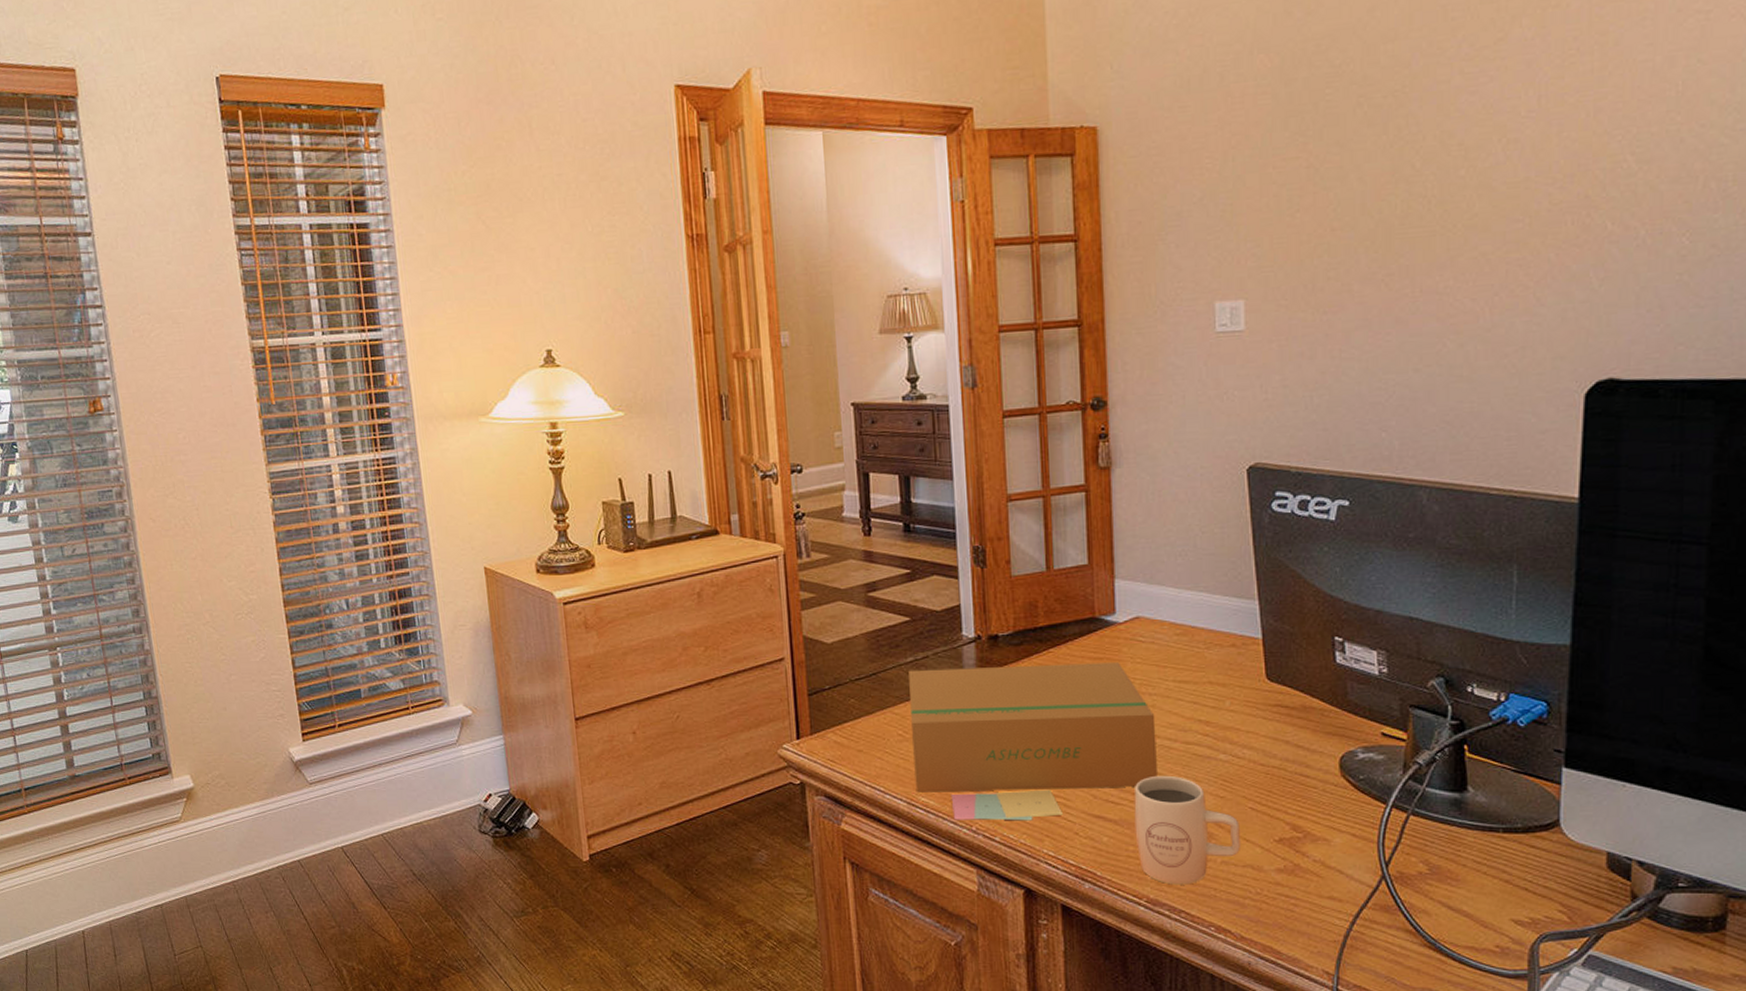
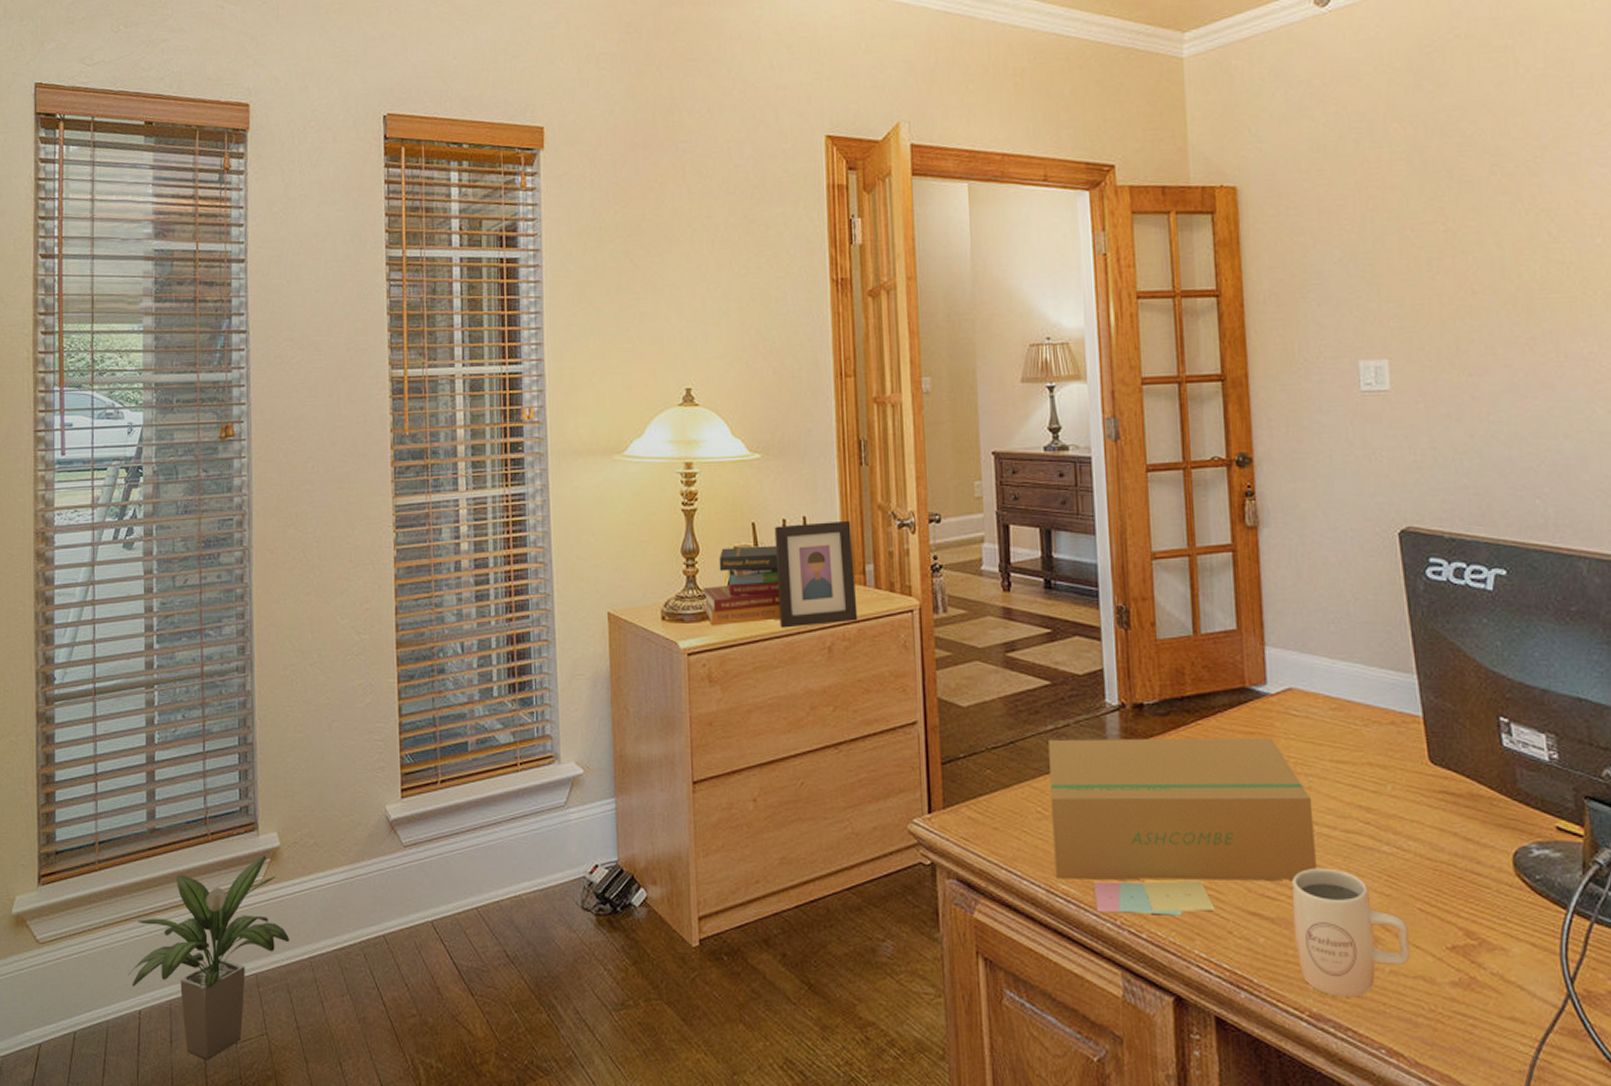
potted plant: none [68,794,213,970] -> present [128,854,290,1061]
books: none [574,499,651,577] -> present [703,545,781,626]
picture frame: none [641,473,725,577] -> present [774,520,858,628]

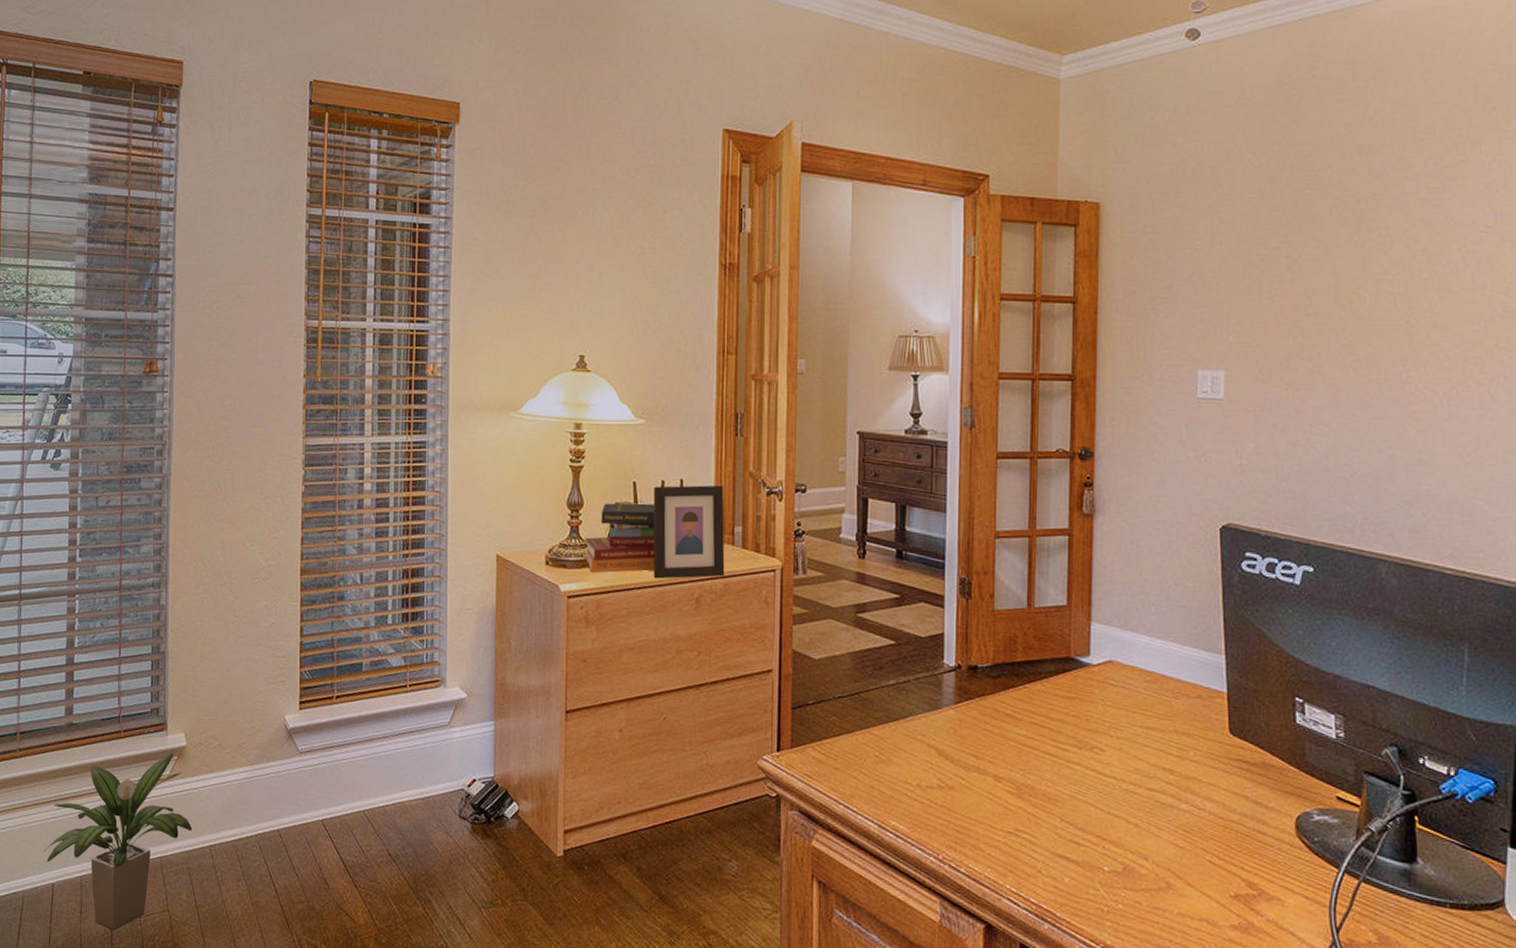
box: present [1048,738,1316,880] -> none [887,692,1122,829]
sticky notes: present [1093,880,1215,916] -> none [920,820,1027,855]
mug: present [1291,867,1411,998] -> none [1096,819,1198,934]

